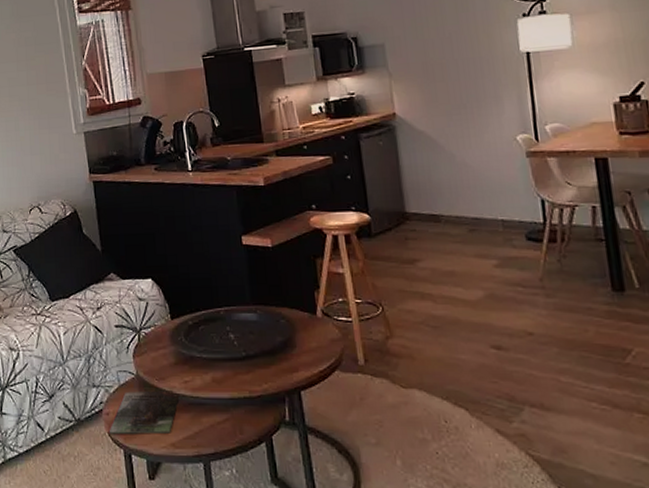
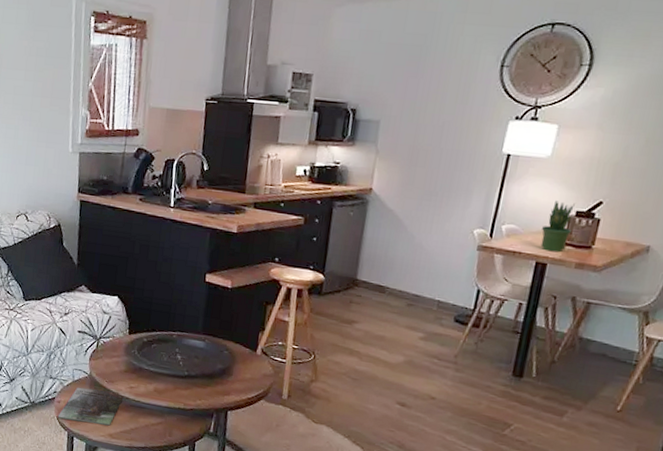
planter: none [589,89,622,145] -> present [540,200,575,253]

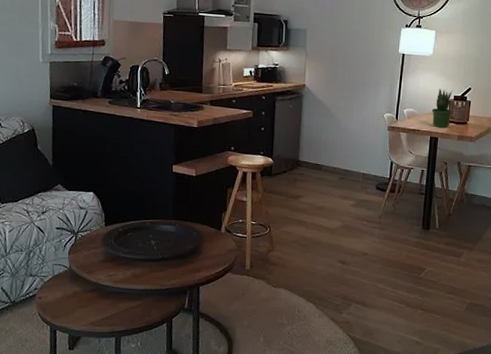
magazine: present [57,387,124,426] -> none [39,281,103,315]

